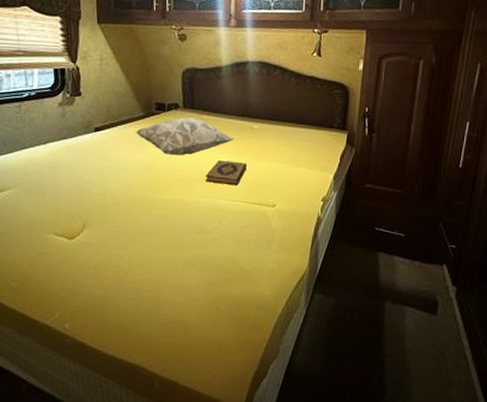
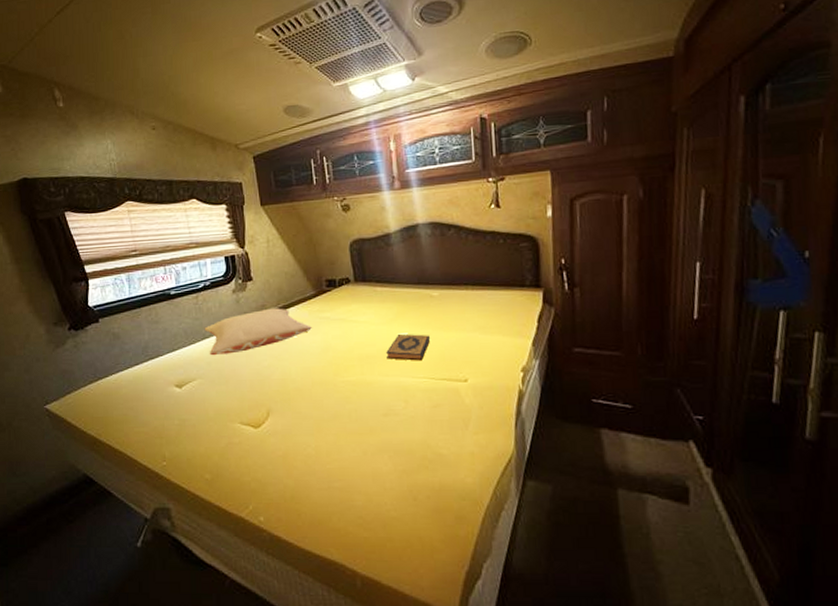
pillow: none [24,124,137,167] -> present [204,308,312,356]
decorative pillow: present [135,117,234,156] -> none [308,291,412,334]

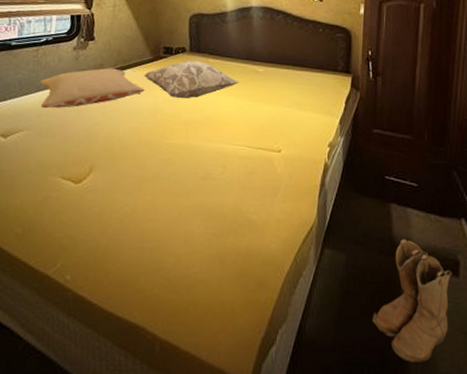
decorative pillow: none [308,291,412,334] -> present [143,60,239,99]
hardback book: present [386,334,431,361] -> none [211,104,253,130]
boots: none [588,467,681,594] -> present [373,239,452,362]

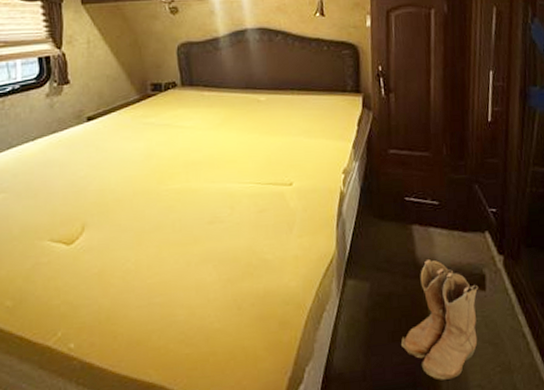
pillow: present [39,68,145,109] -> none [10,113,134,167]
decorative pillow: present [143,60,239,99] -> none [131,95,240,140]

